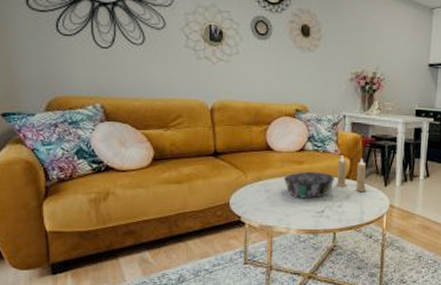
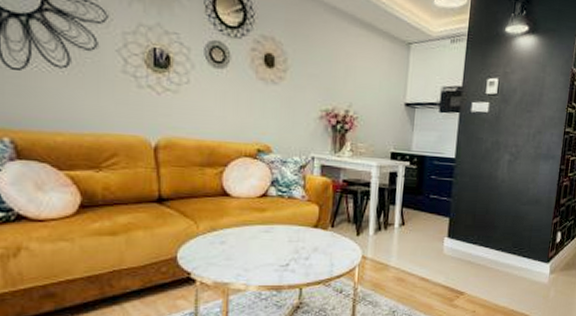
decorative bowl: present [283,171,335,199] -> none [242,219,301,251]
candle: present [336,155,367,193] -> none [302,202,337,243]

